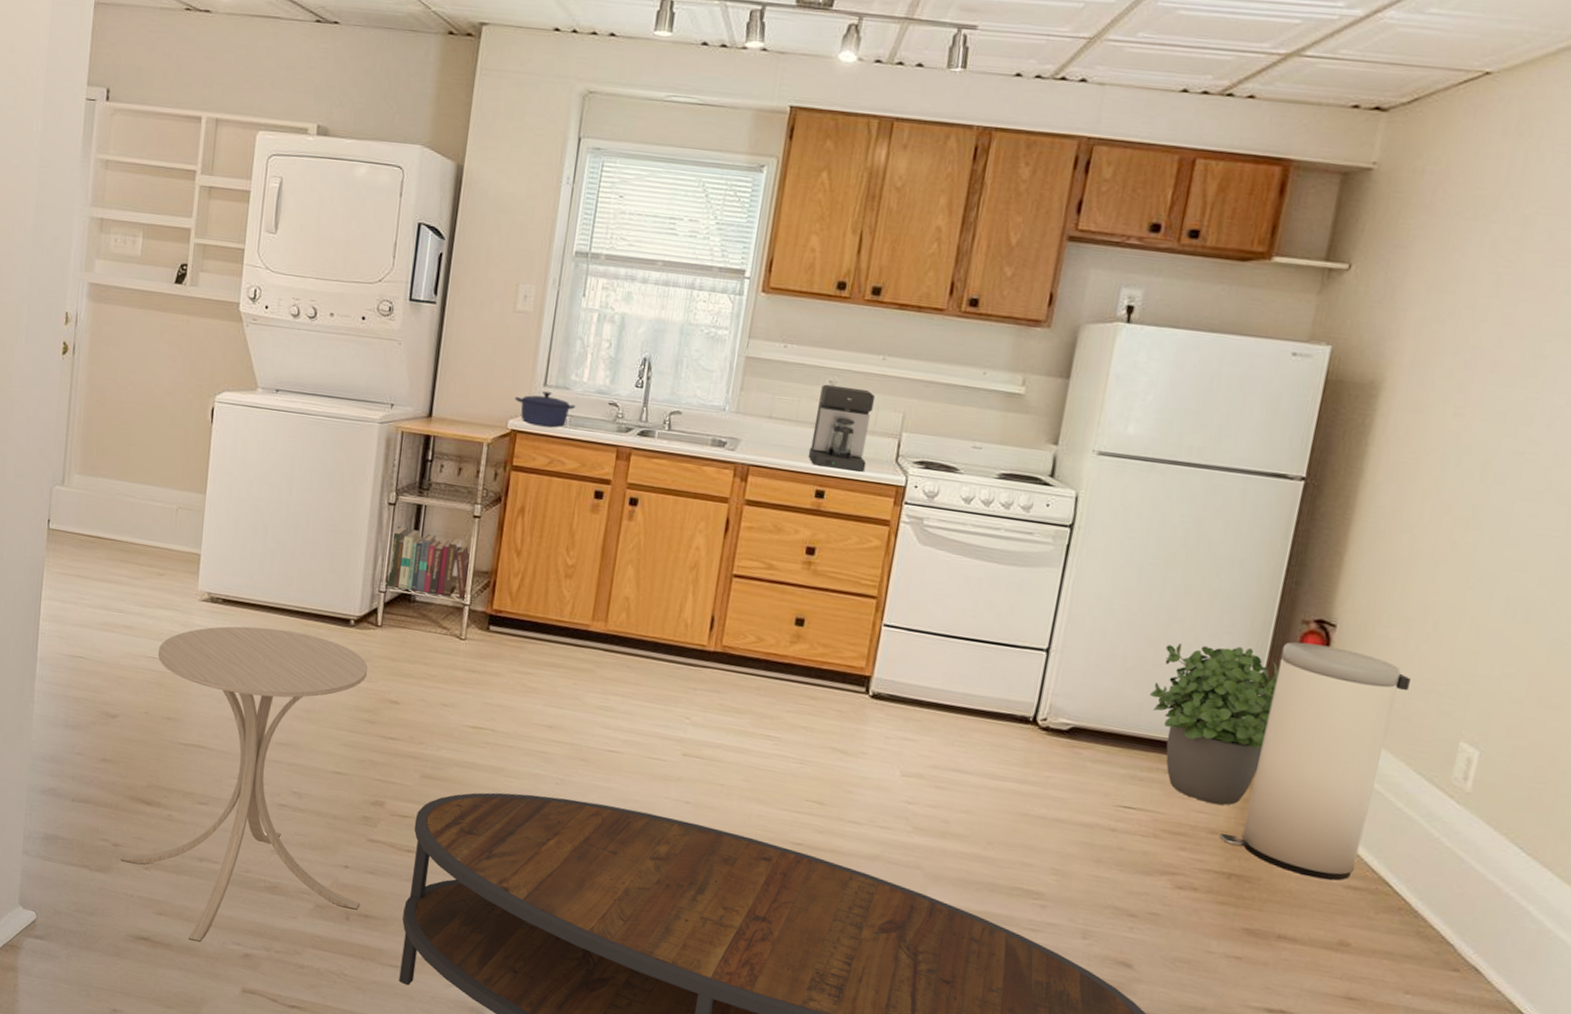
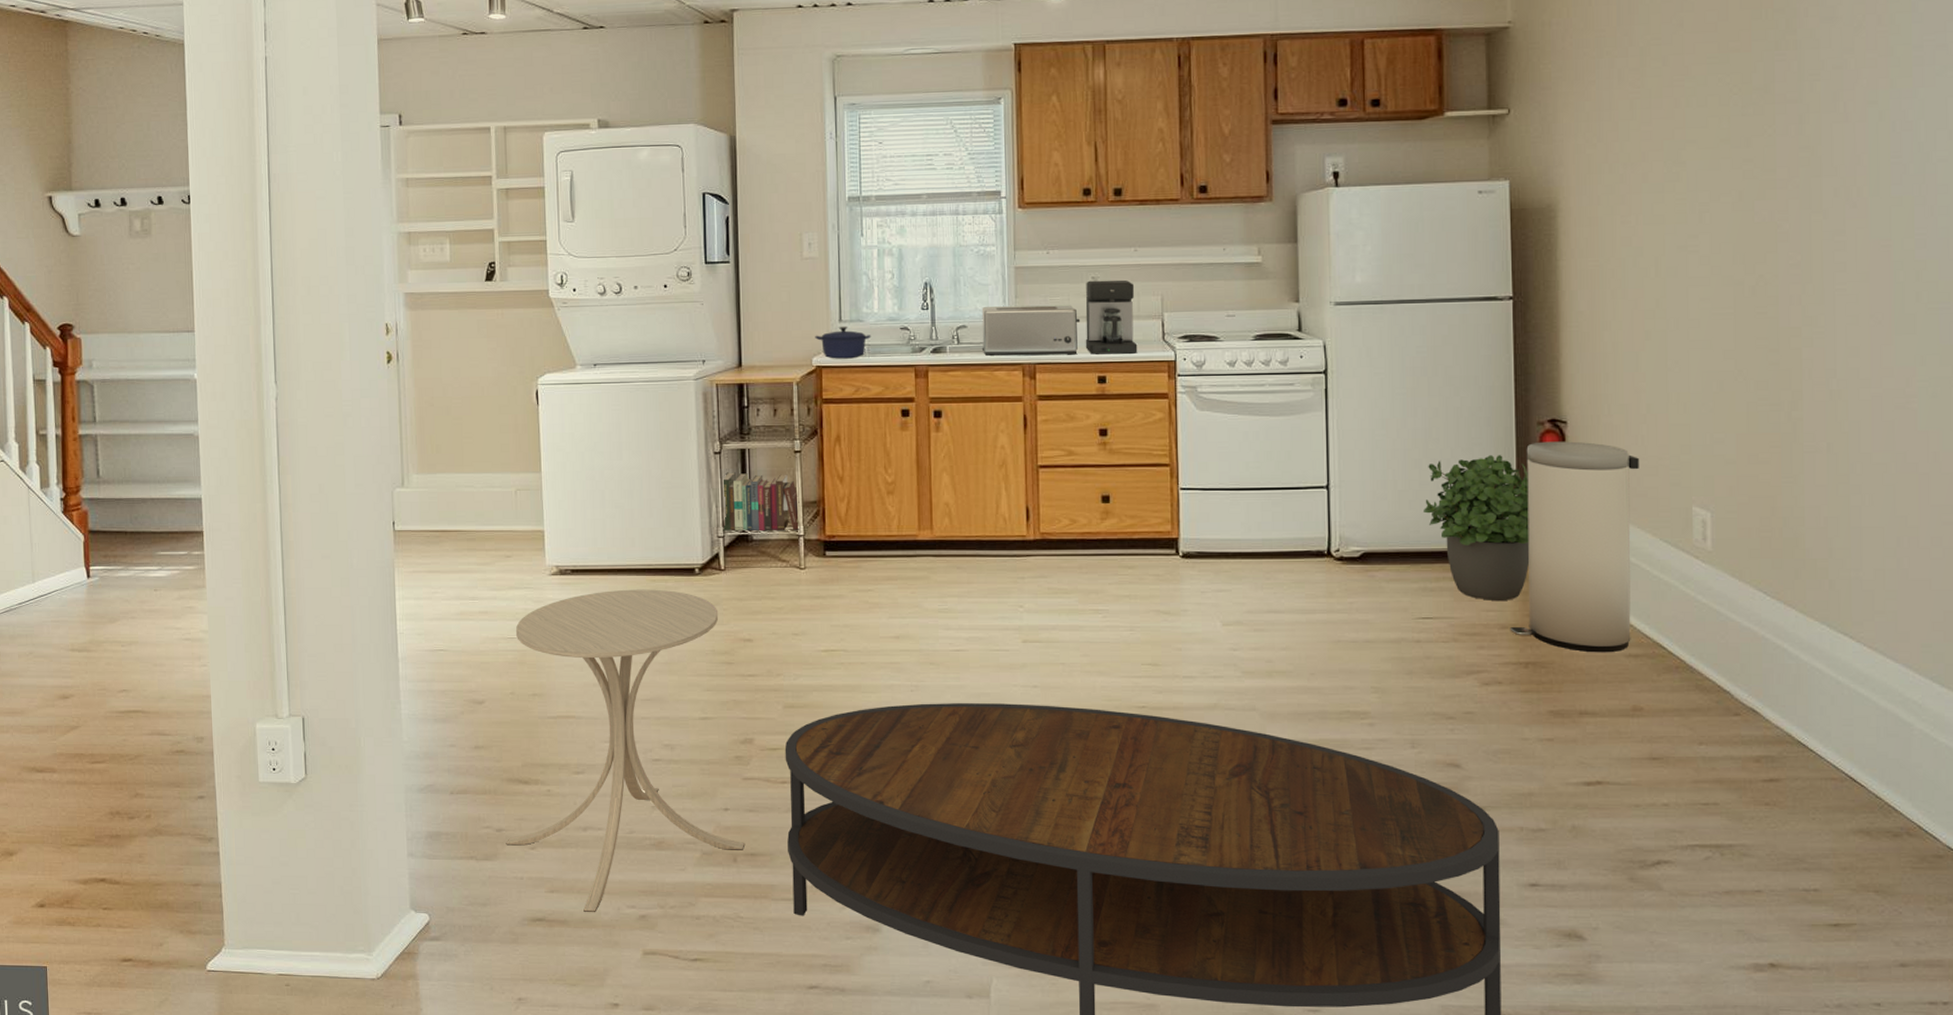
toaster: none [693,395,808,463] -> present [981,305,1081,357]

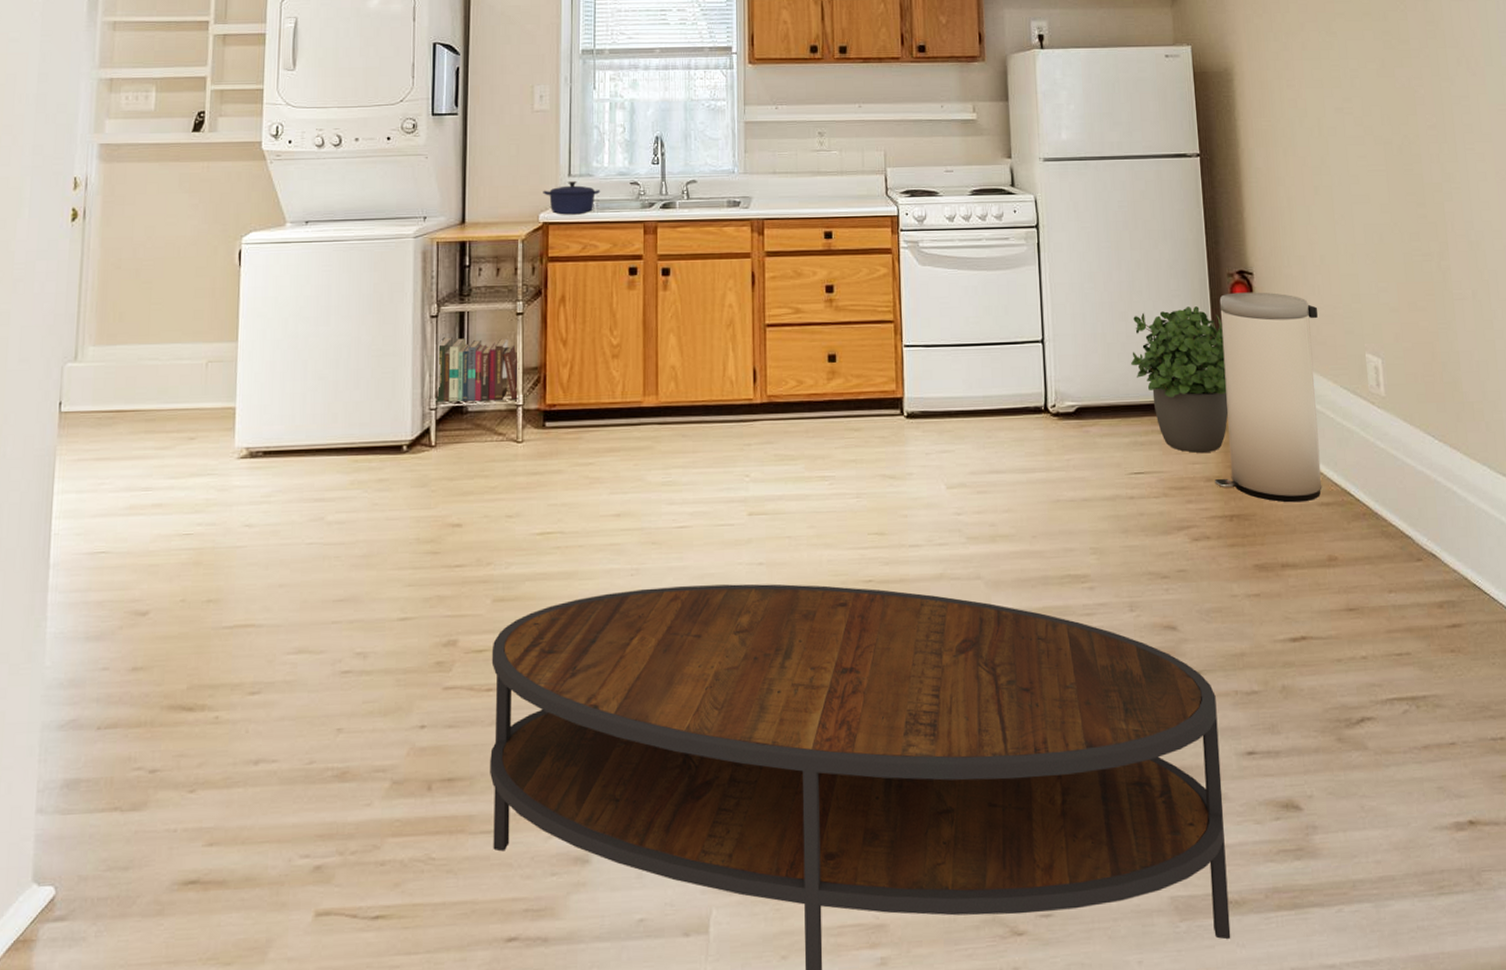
side table: present [506,589,746,913] -> none [159,471,442,869]
toaster: present [981,305,1081,357] -> none [711,160,808,212]
coffee maker: present [1085,279,1138,355] -> none [812,135,862,210]

